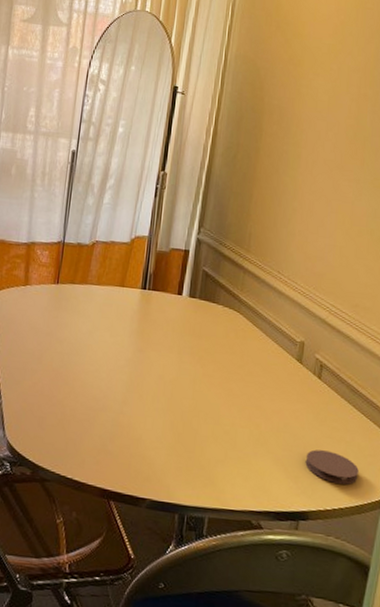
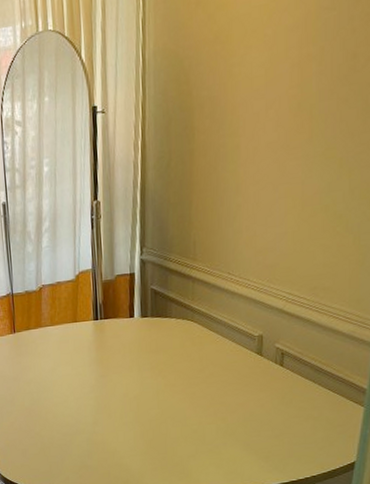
coaster: present [305,449,359,485] -> none [274,429,329,456]

